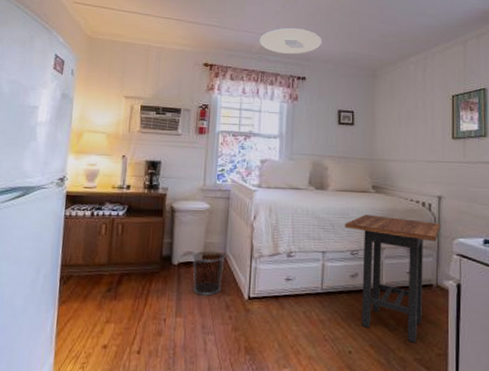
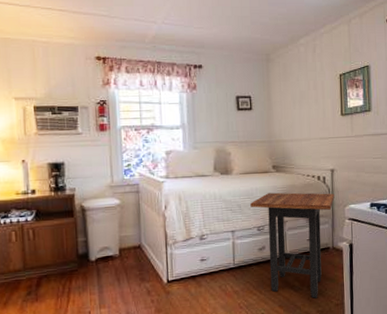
waste bin: present [192,250,225,296] -> none [109,243,141,286]
ceiling light: present [259,28,322,54] -> none [151,15,215,42]

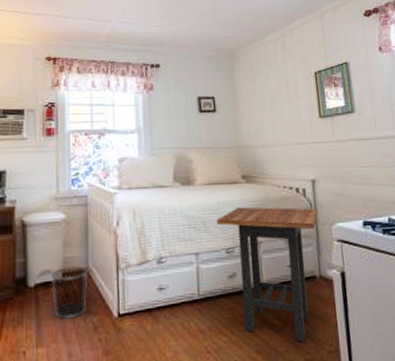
waste bin: none [109,243,141,286] -> present [50,266,88,319]

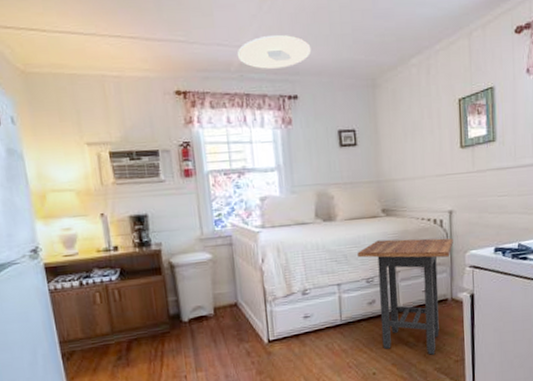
waste bin: present [50,266,88,319] -> none [202,301,239,347]
ceiling light: none [105,13,174,41] -> present [237,35,312,69]

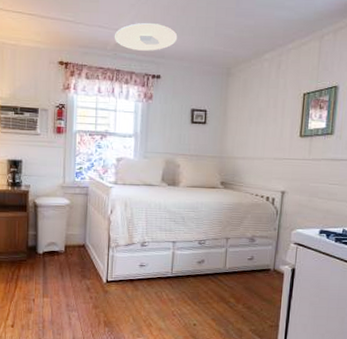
side table: present [357,238,453,355] -> none [194,208,282,317]

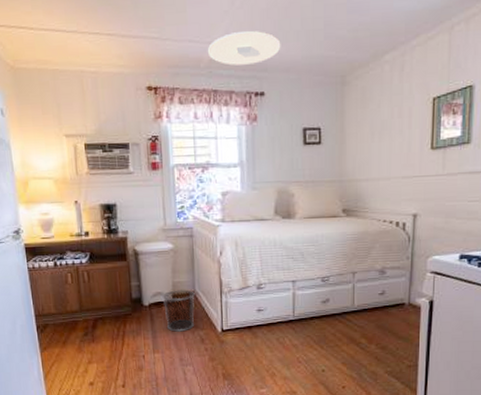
waste bin: none [55,241,85,280] -> present [162,289,195,332]

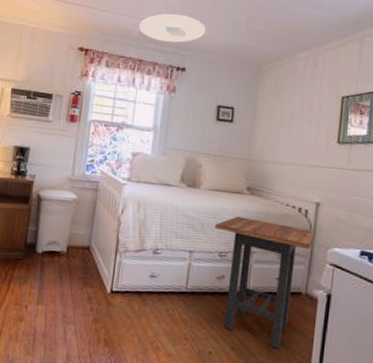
waste bin: present [162,289,195,332] -> none [56,241,90,287]
side table: none [315,240,415,358] -> present [215,216,317,349]

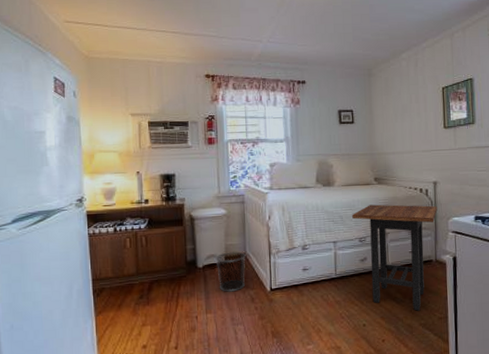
waste bin: none [56,241,90,287] -> present [215,251,246,292]
ceiling light: present [138,13,206,43] -> none [257,33,318,59]

